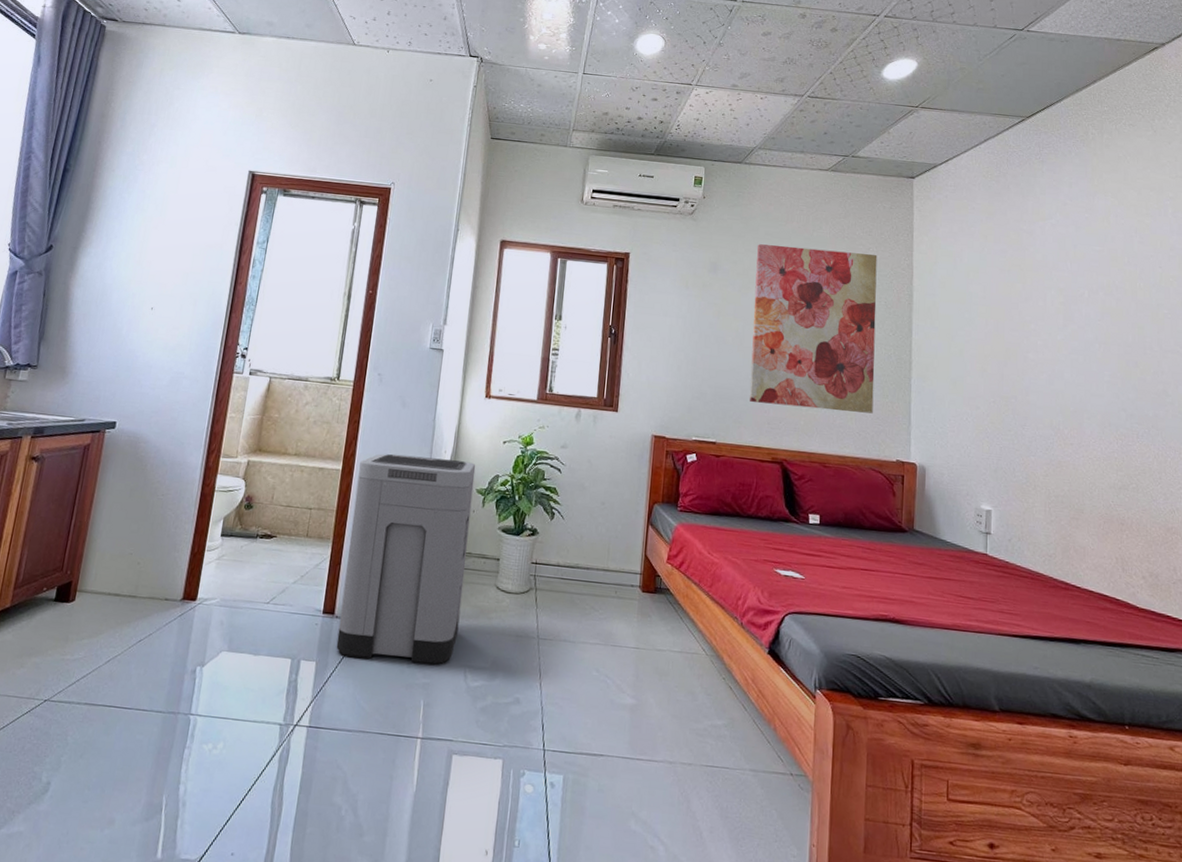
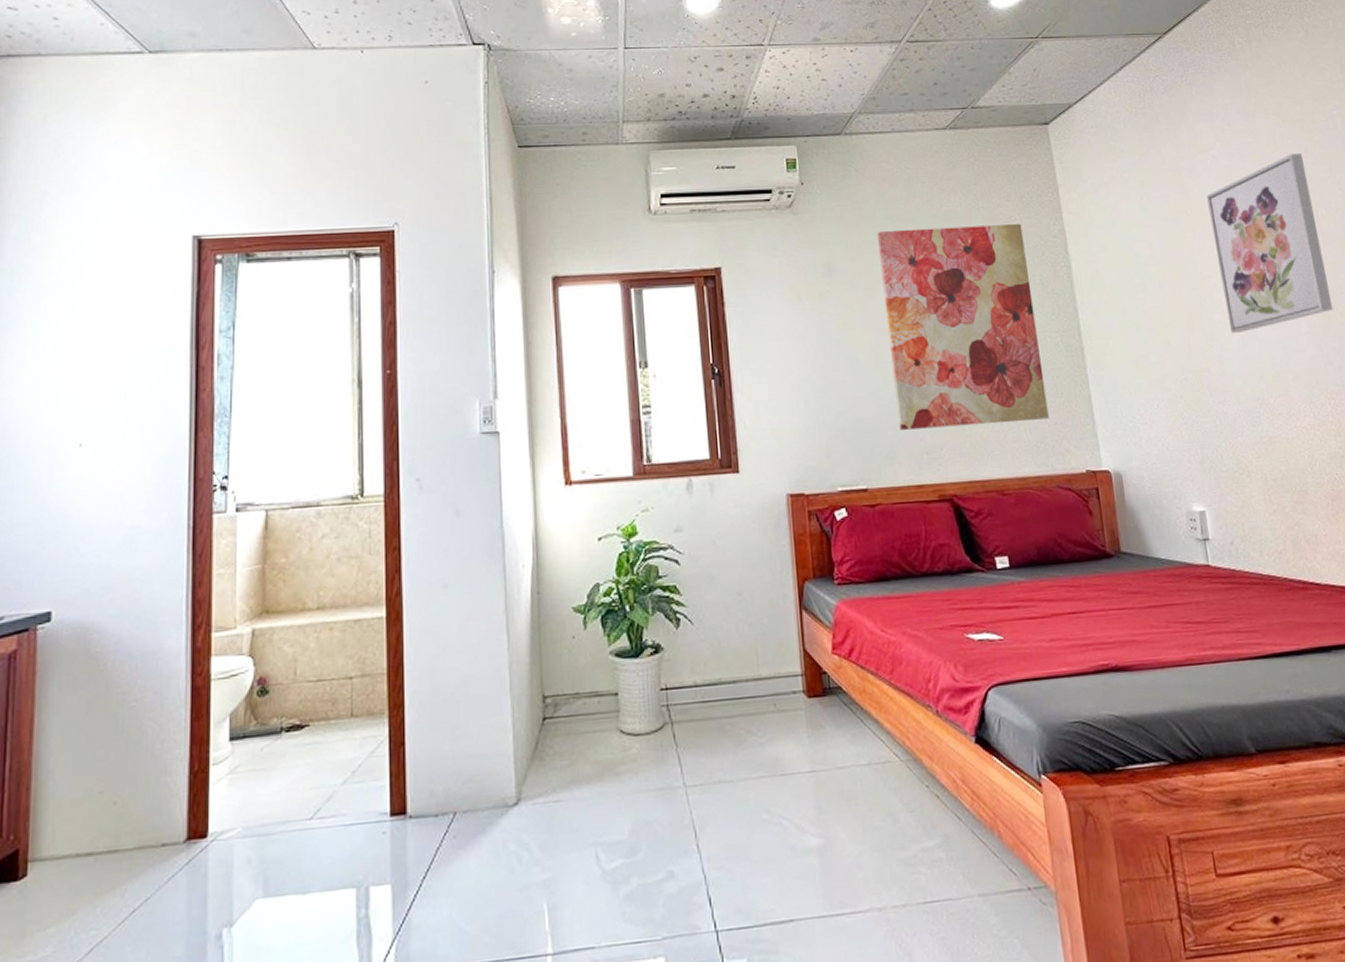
trash can: present [336,453,476,665] -> none [410,573,579,867]
wall art: none [1040,232,1135,372] -> present [1207,154,1333,333]

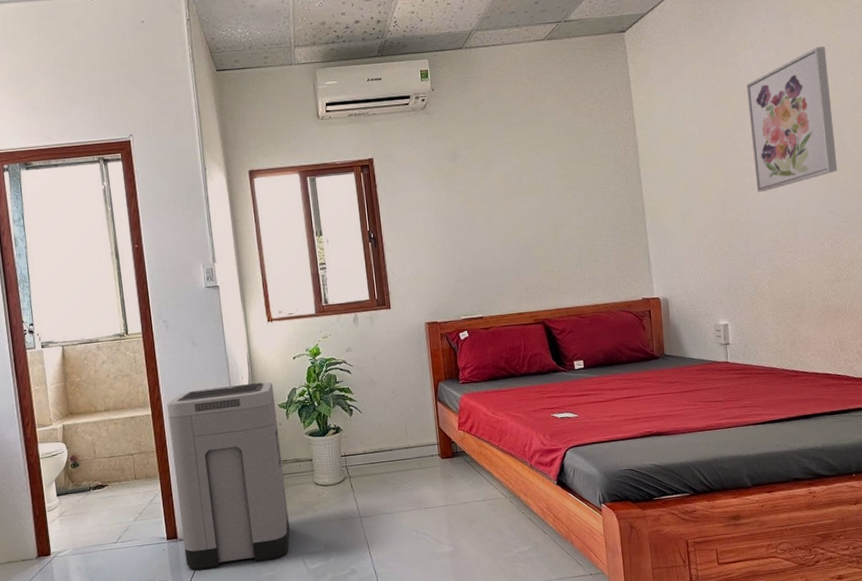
trash can: none [410,573,579,867] -> present [167,382,290,570]
wall art: present [876,223,1049,431] -> none [490,113,616,275]

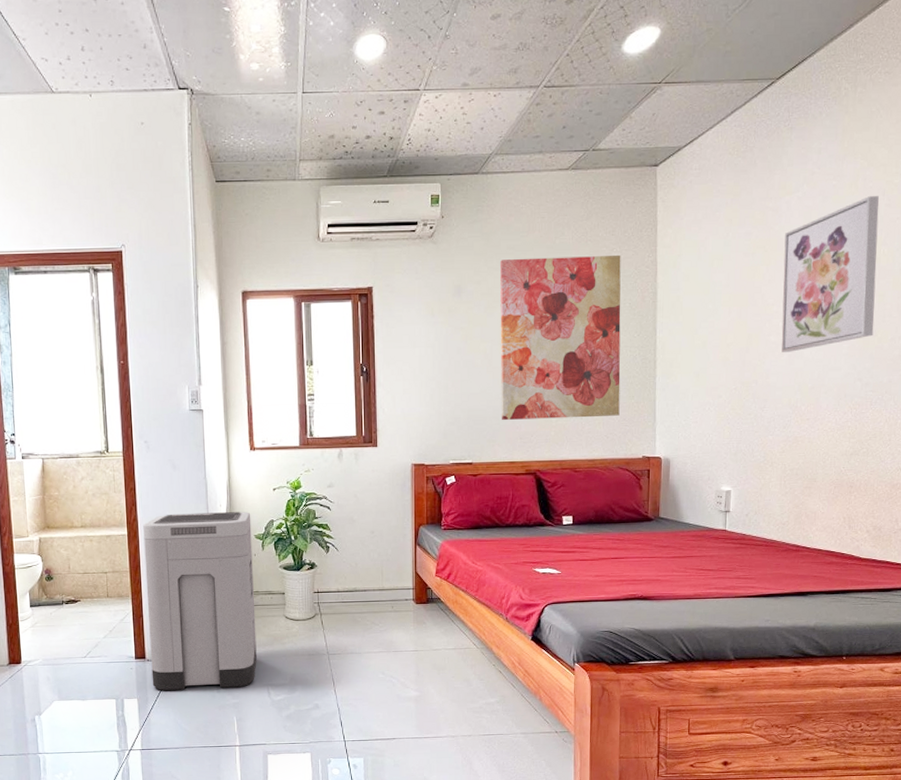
wall art: none [490,113,616,275] -> present [499,254,621,421]

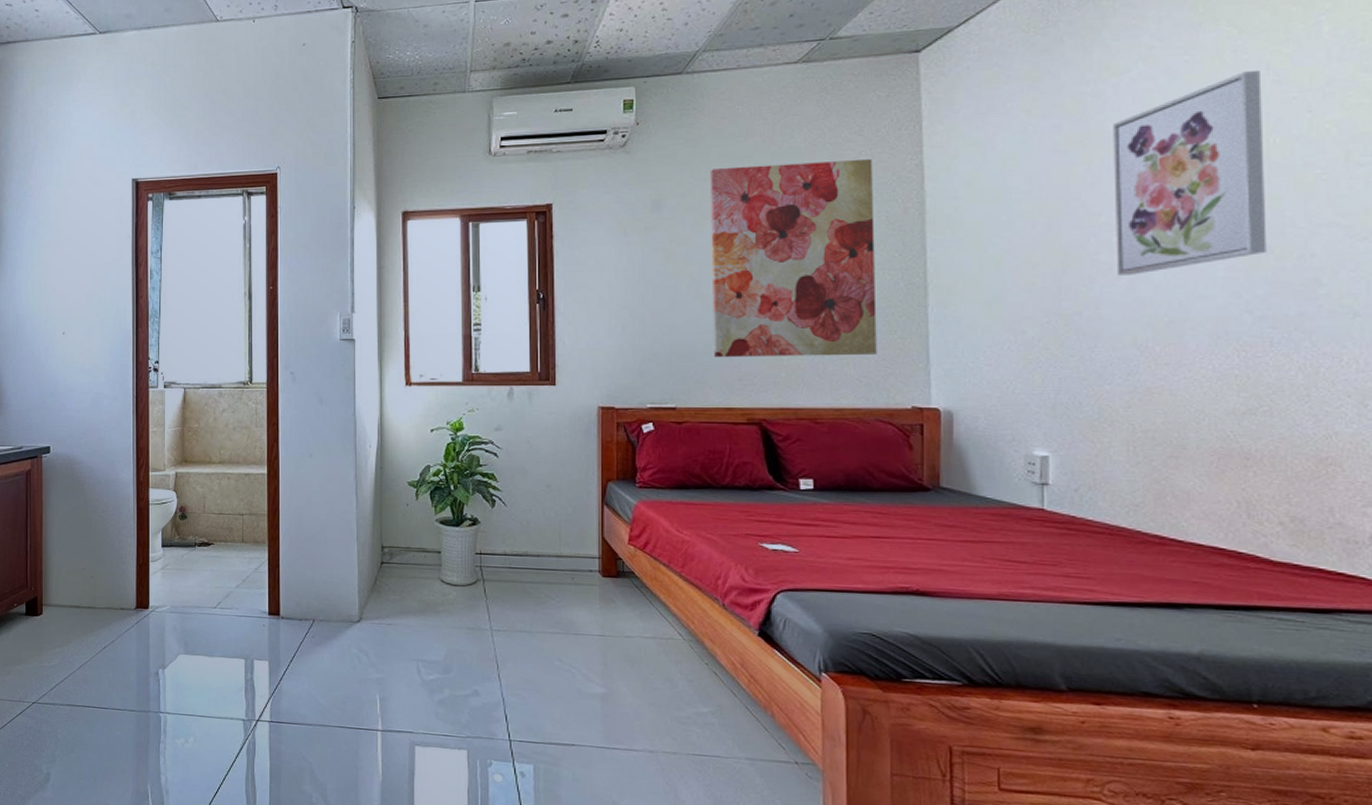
trash can: present [143,512,257,690] -> none [284,453,406,660]

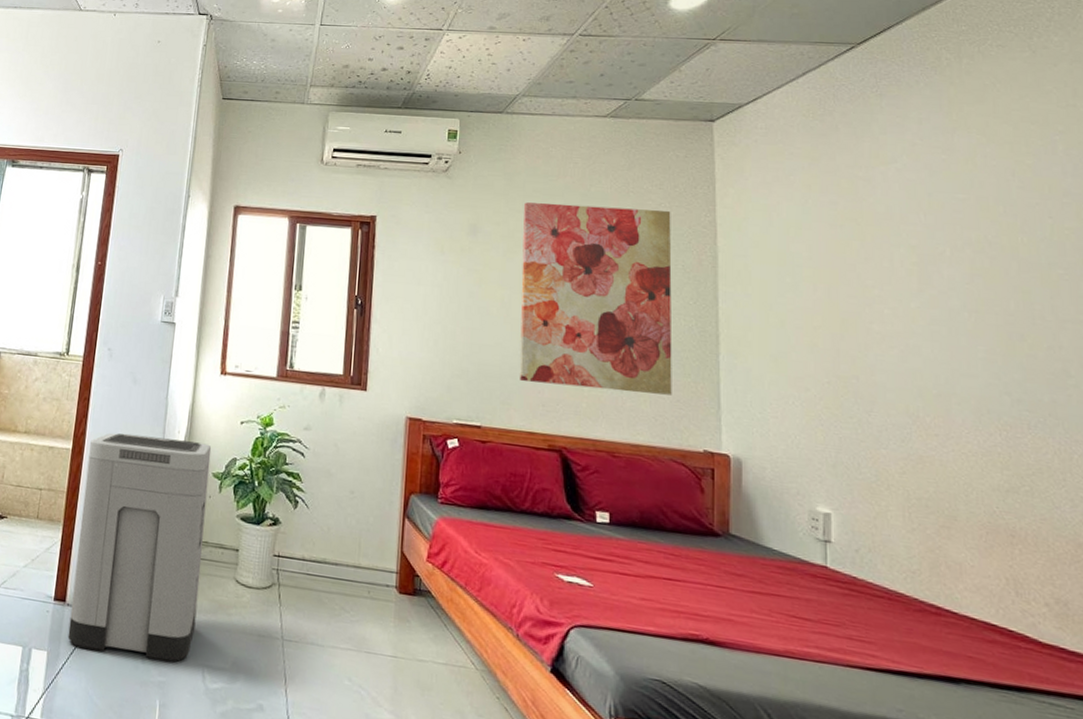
trash can: none [284,453,406,660] -> present [67,433,212,663]
wall art: present [1113,71,1267,275] -> none [883,175,1021,347]

